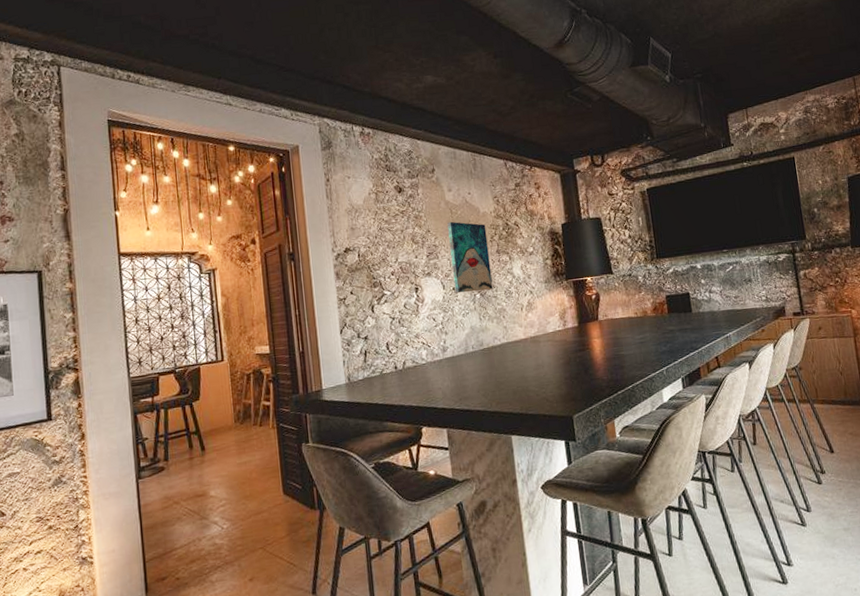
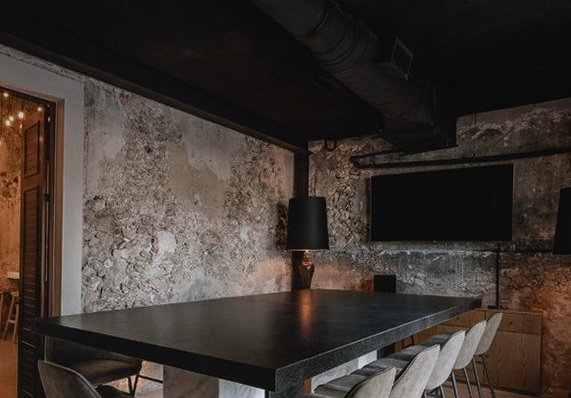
wall art: present [447,221,493,294] -> none [186,184,221,249]

